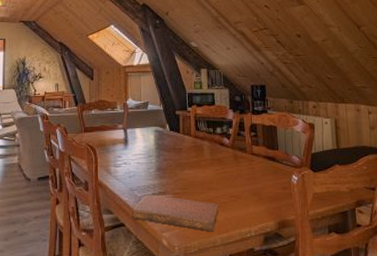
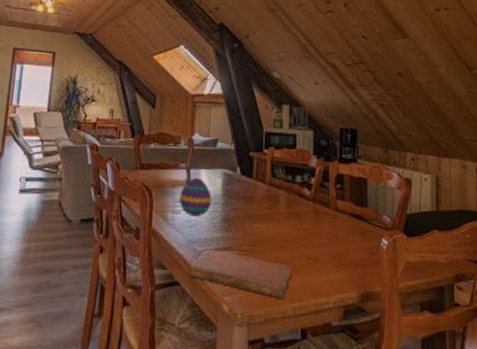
decorative egg: none [120,135,147,168] -> present [179,177,212,217]

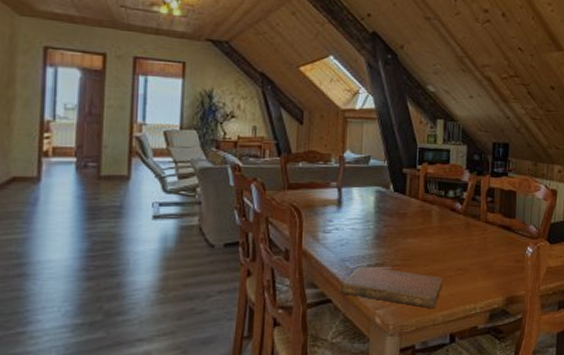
decorative egg: present [179,177,212,217] -> none [330,195,365,235]

